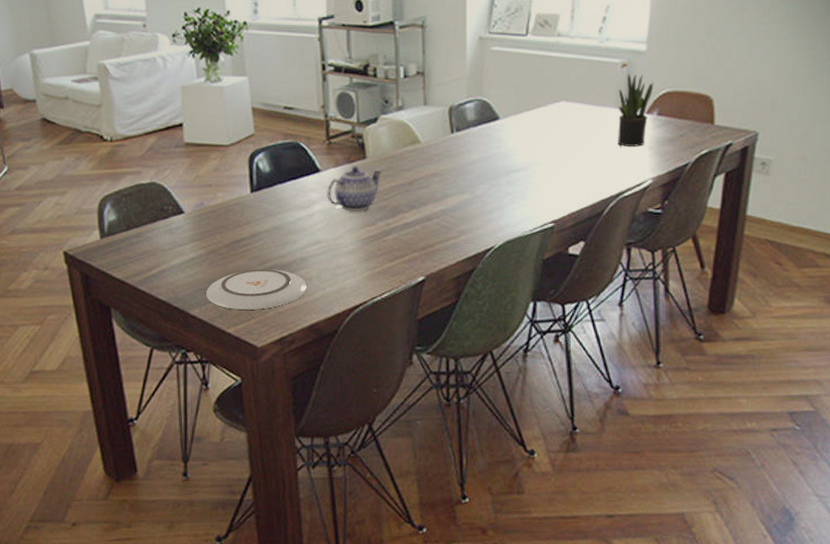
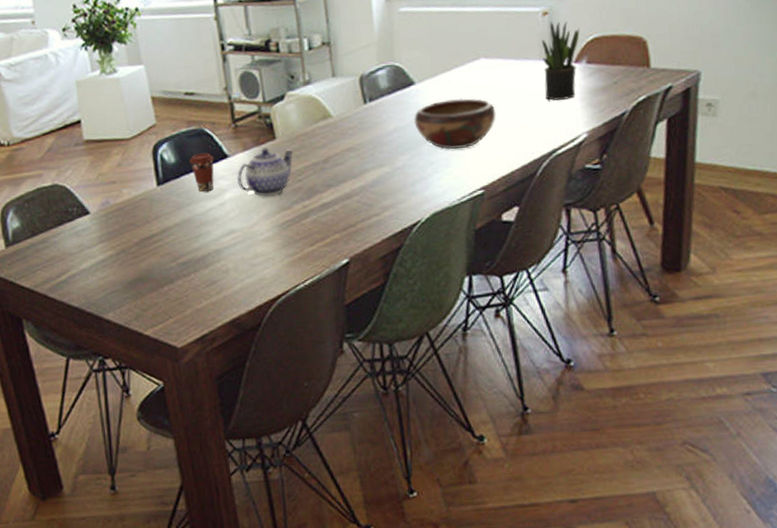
plate: present [206,269,308,310] -> none [119,264,225,310]
coffee cup: none [283,165,306,203] -> present [190,153,214,192]
decorative bowl: none [496,136,571,183] -> present [414,98,496,149]

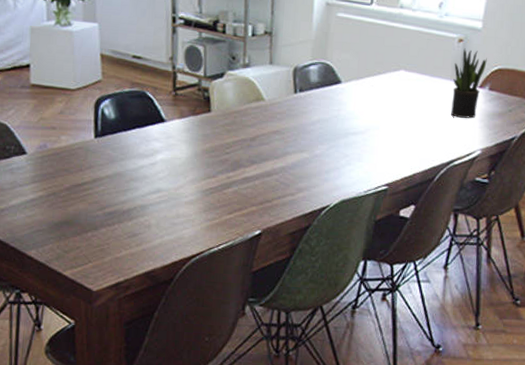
coffee cup: present [190,153,214,192] -> none [128,114,151,151]
teapot: present [236,148,293,197] -> none [169,118,225,164]
decorative bowl: present [414,98,496,149] -> none [336,101,408,147]

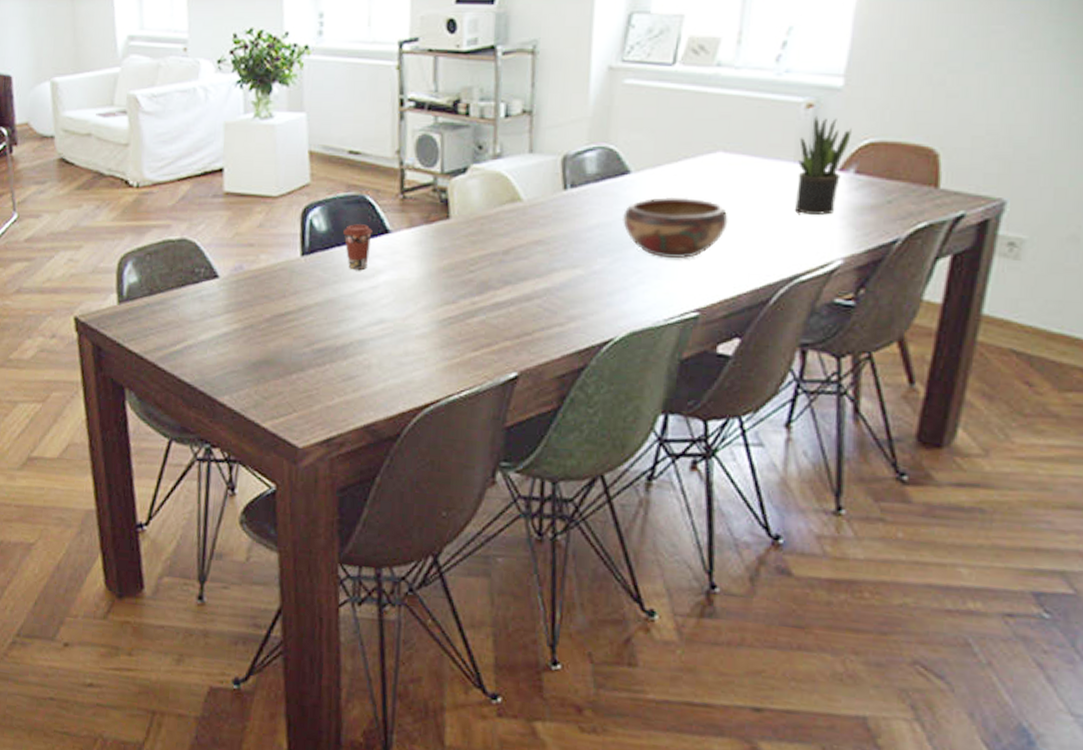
coffee cup: none [128,114,151,151] -> present [343,224,373,271]
decorative bowl: none [336,101,408,147] -> present [623,196,728,258]

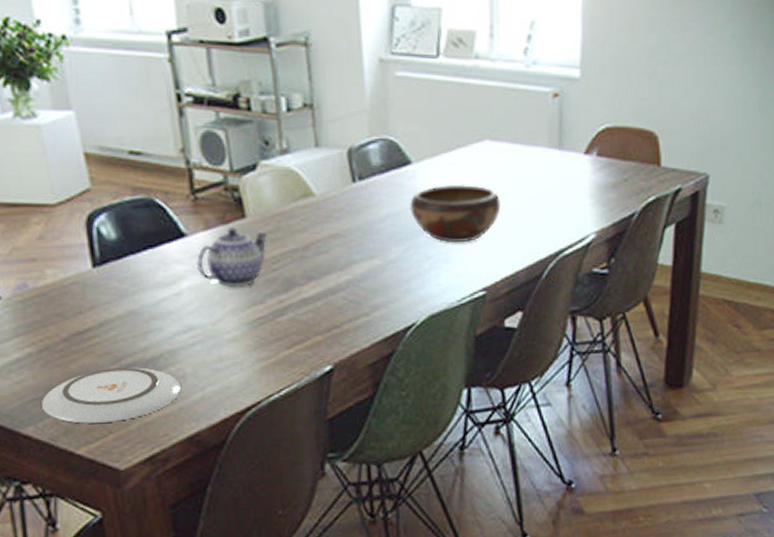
plate: none [239,350,366,402] -> present [42,367,182,424]
coffee cup: present [343,224,373,271] -> none [136,229,168,278]
teapot: none [395,227,468,286] -> present [196,227,267,288]
potted plant: present [795,116,852,215] -> none [551,105,591,195]

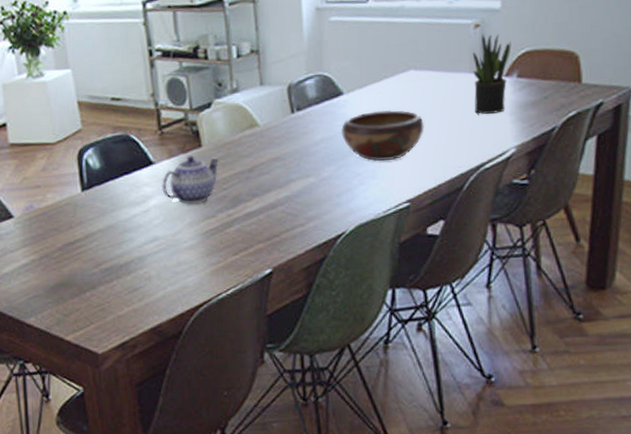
plate: present [42,367,182,424] -> none [41,271,148,316]
potted plant: none [551,105,591,195] -> present [472,34,511,114]

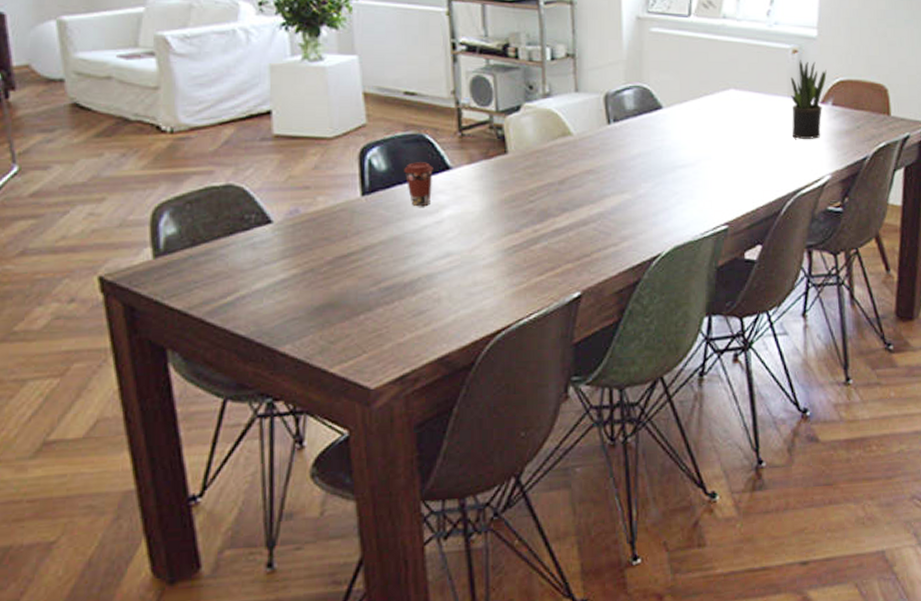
coffee cup: none [115,159,139,199] -> present [404,162,433,207]
teapot: present [161,155,219,205] -> none [458,162,526,217]
decorative bowl: present [341,109,424,161] -> none [660,127,743,180]

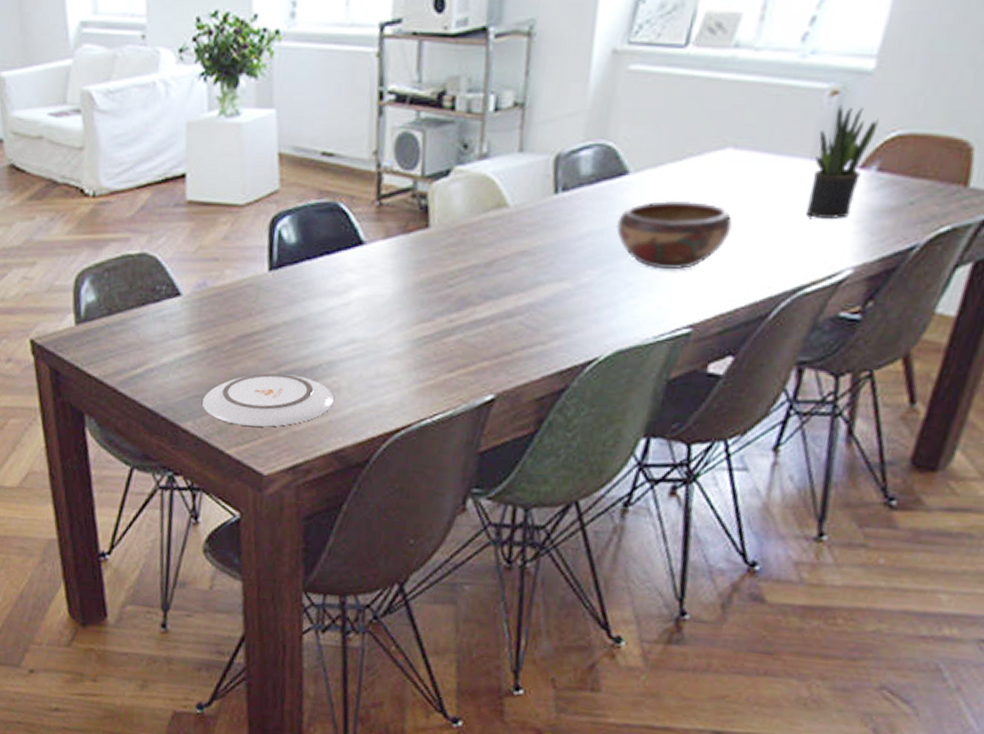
plate: none [301,290,436,343] -> present [202,373,335,427]
coffee cup: present [404,162,433,207] -> none [314,235,346,286]
decorative bowl: none [660,127,743,180] -> present [616,199,733,269]

